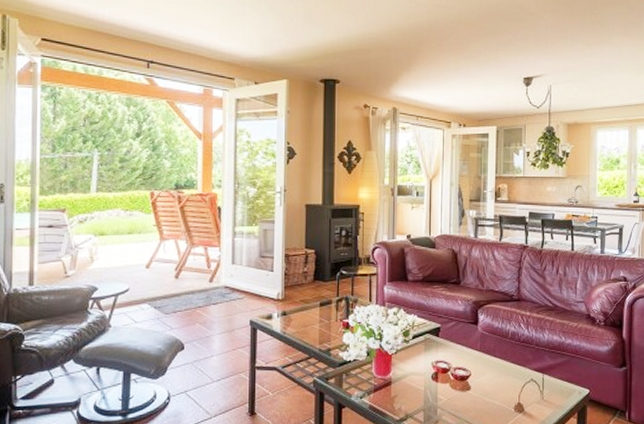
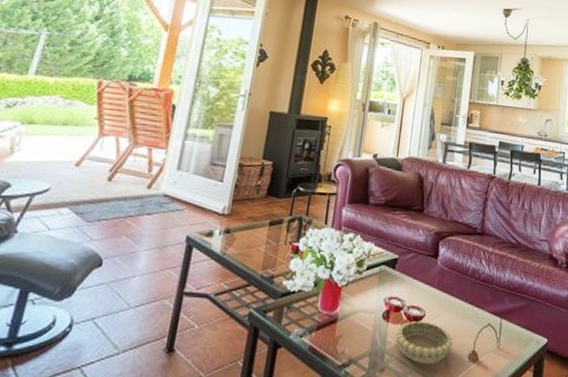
decorative bowl: none [445,379,499,416] -> present [395,320,453,364]

